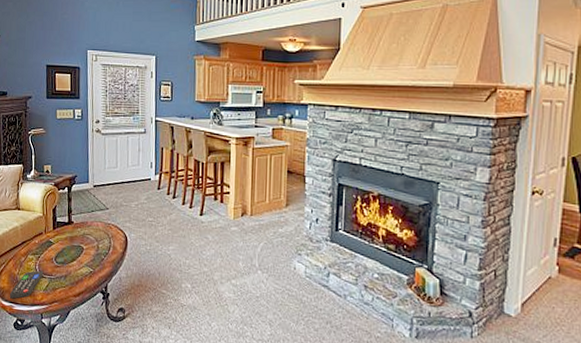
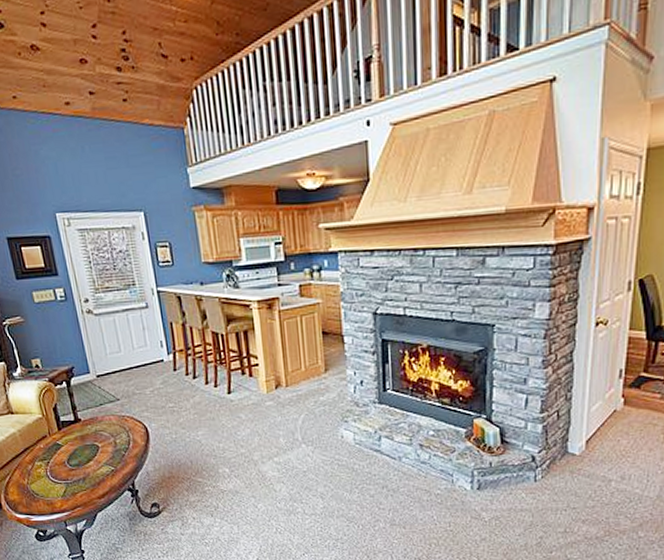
remote control: present [9,270,44,299] -> none [22,476,58,510]

